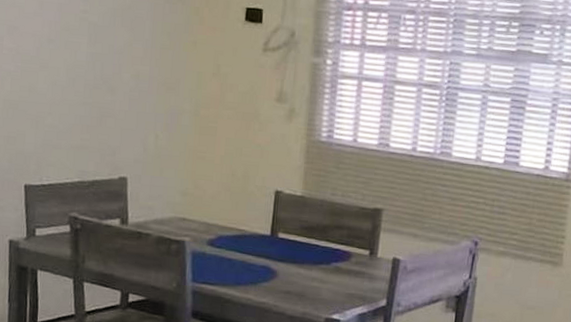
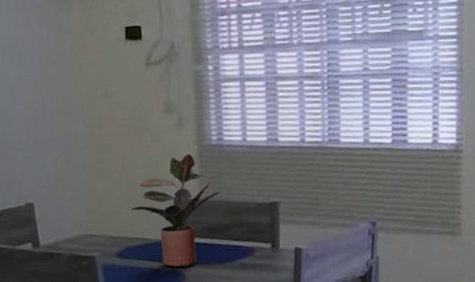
potted plant: none [228,147,324,265] -> present [131,154,220,268]

